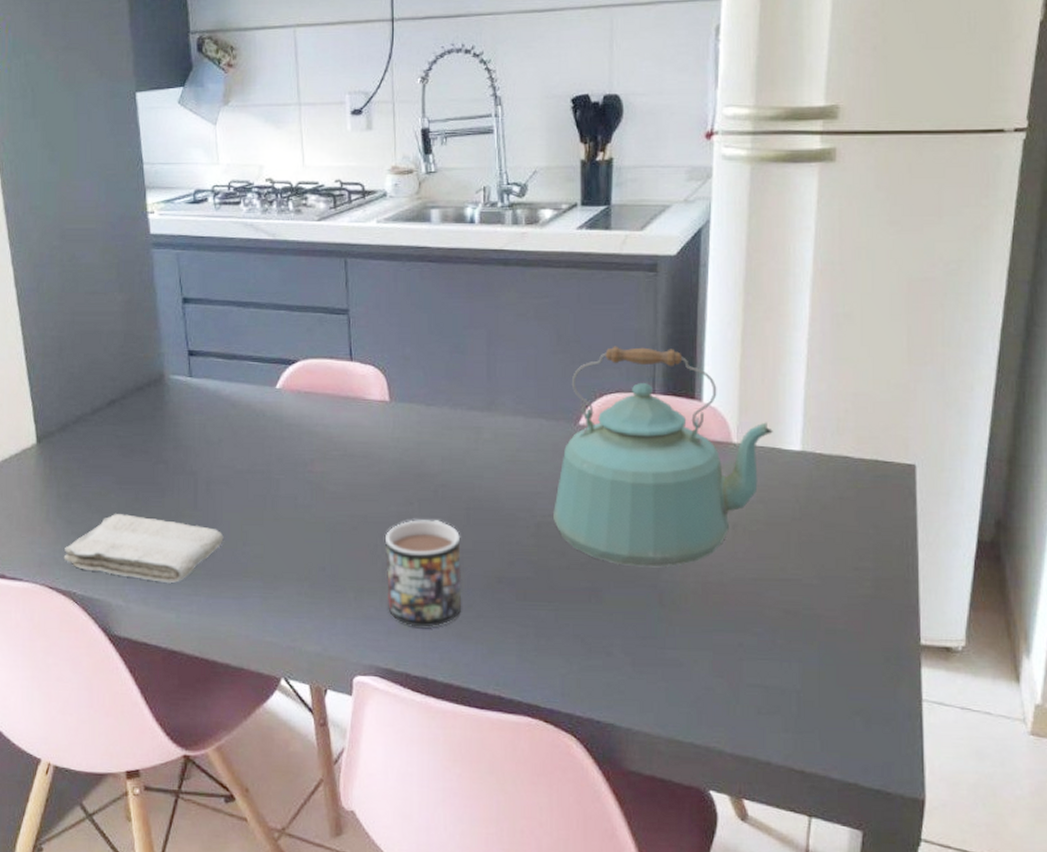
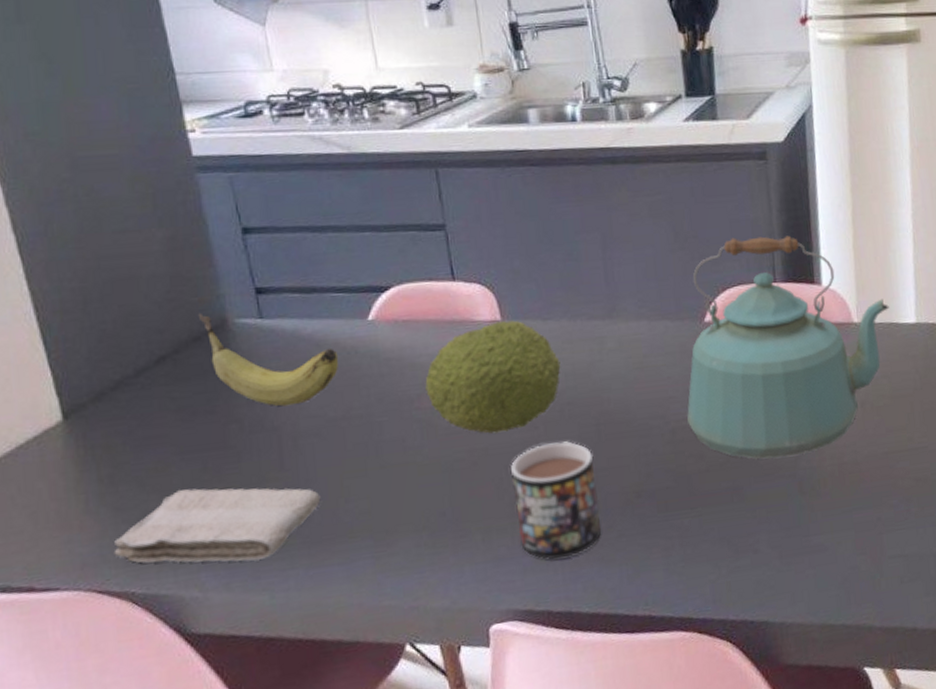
fruit: none [142,367,249,455] -> present [198,312,339,407]
fruit: none [318,402,439,503] -> present [425,320,561,434]

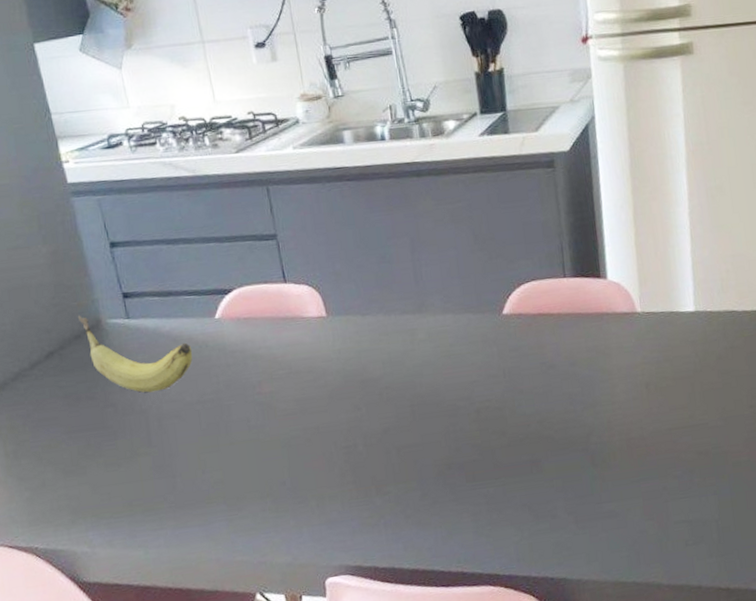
washcloth: present [113,488,321,564] -> none [20,461,183,524]
fruit: present [425,320,561,434] -> none [264,316,379,414]
mug: present [510,441,602,559] -> none [339,420,418,522]
kettle: present [686,235,889,459] -> none [489,235,670,435]

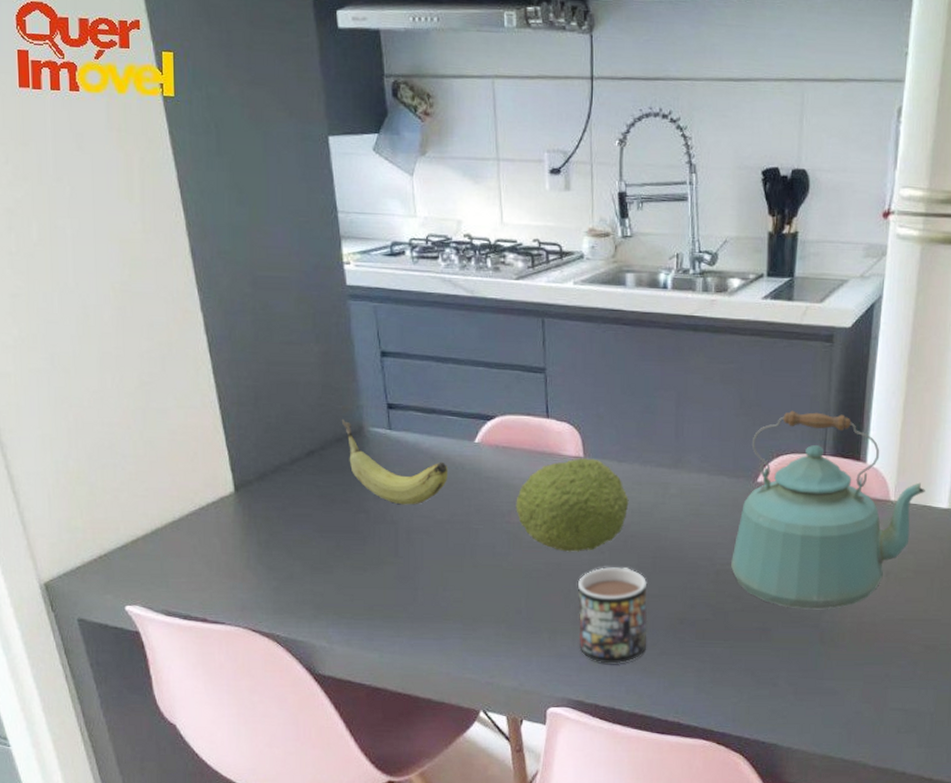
fruit: none [264,316,379,414] -> present [516,458,629,552]
mug: none [339,420,418,522] -> present [577,567,648,664]
kettle: none [489,235,670,435] -> present [730,410,925,610]

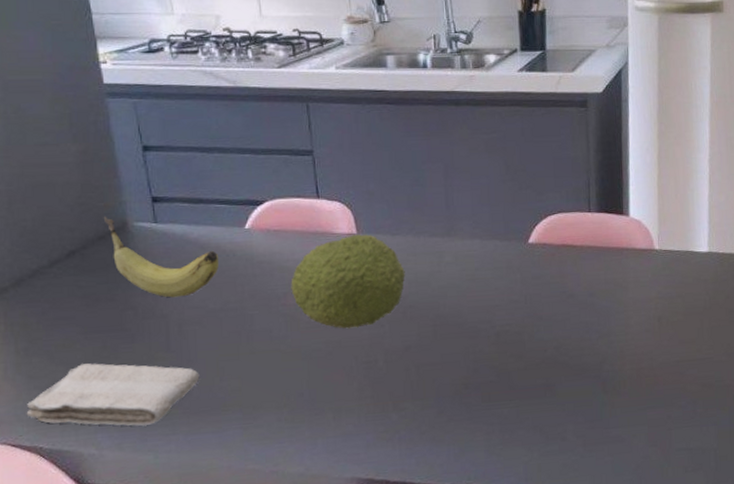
washcloth: none [266,561,425,625] -> present [26,363,200,426]
mug: present [577,567,648,664] -> none [359,338,434,437]
kettle: present [730,410,925,610] -> none [509,172,686,362]

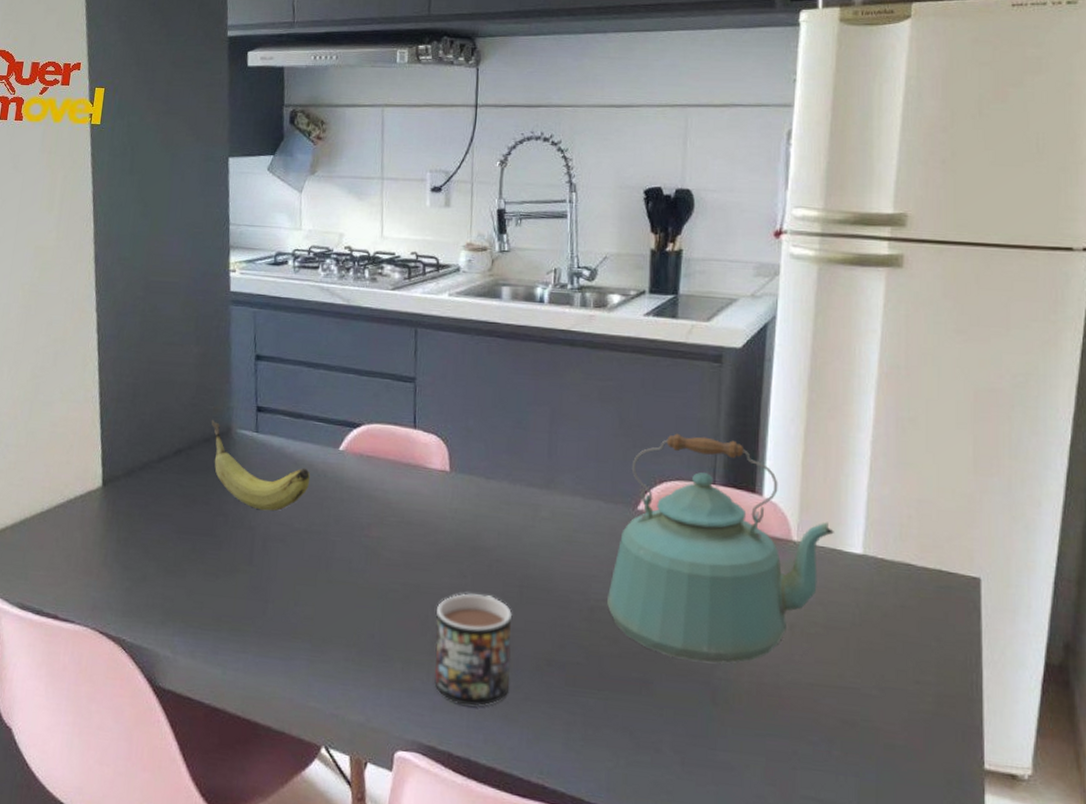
washcloth: present [26,363,200,426] -> none [116,563,276,638]
fruit: present [291,234,405,329] -> none [375,472,496,574]
mug: none [359,338,434,437] -> present [434,594,513,706]
kettle: none [509,172,686,362] -> present [606,433,834,664]

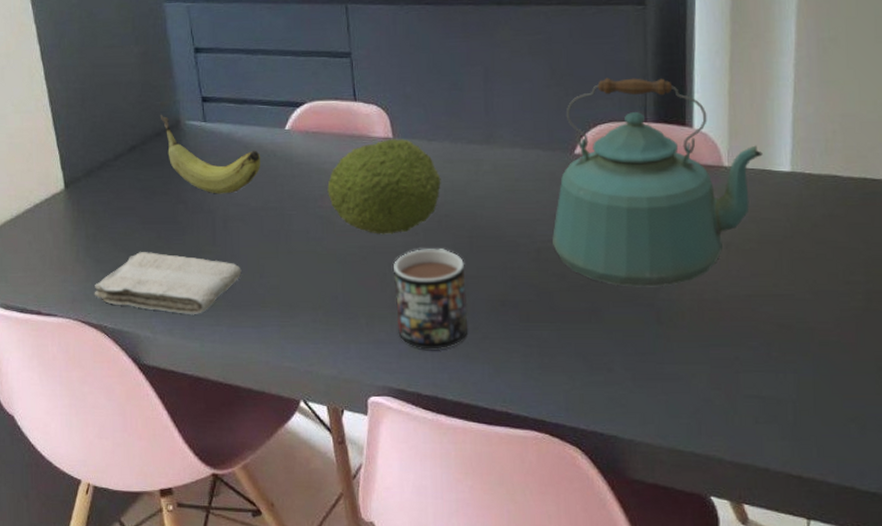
washcloth: none [116,563,276,638] -> present [94,252,242,314]
fruit: none [375,472,496,574] -> present [327,139,441,234]

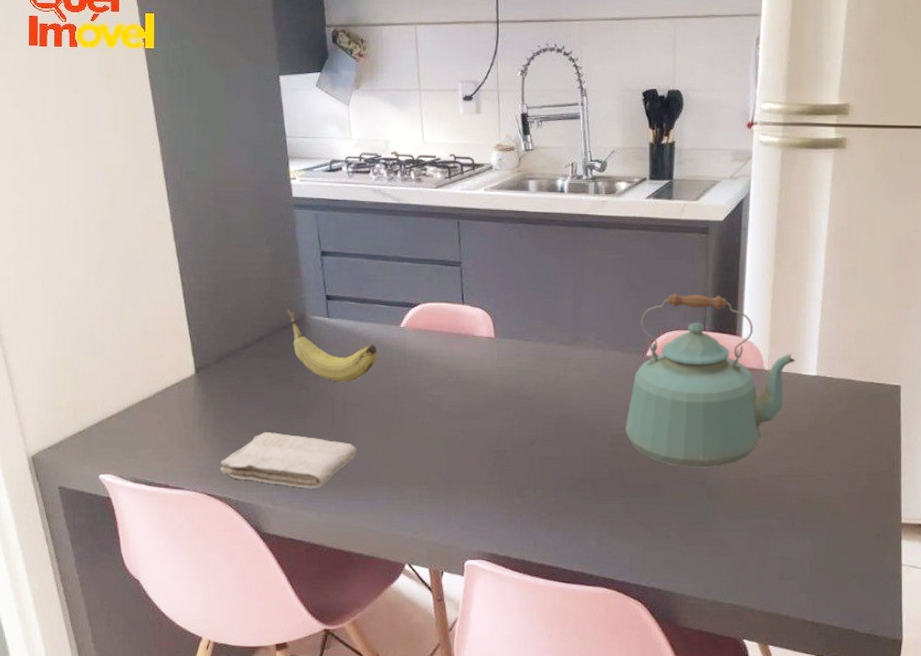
fruit: present [327,139,441,234] -> none [436,338,535,420]
mug: present [393,249,468,350] -> none [490,433,553,520]

